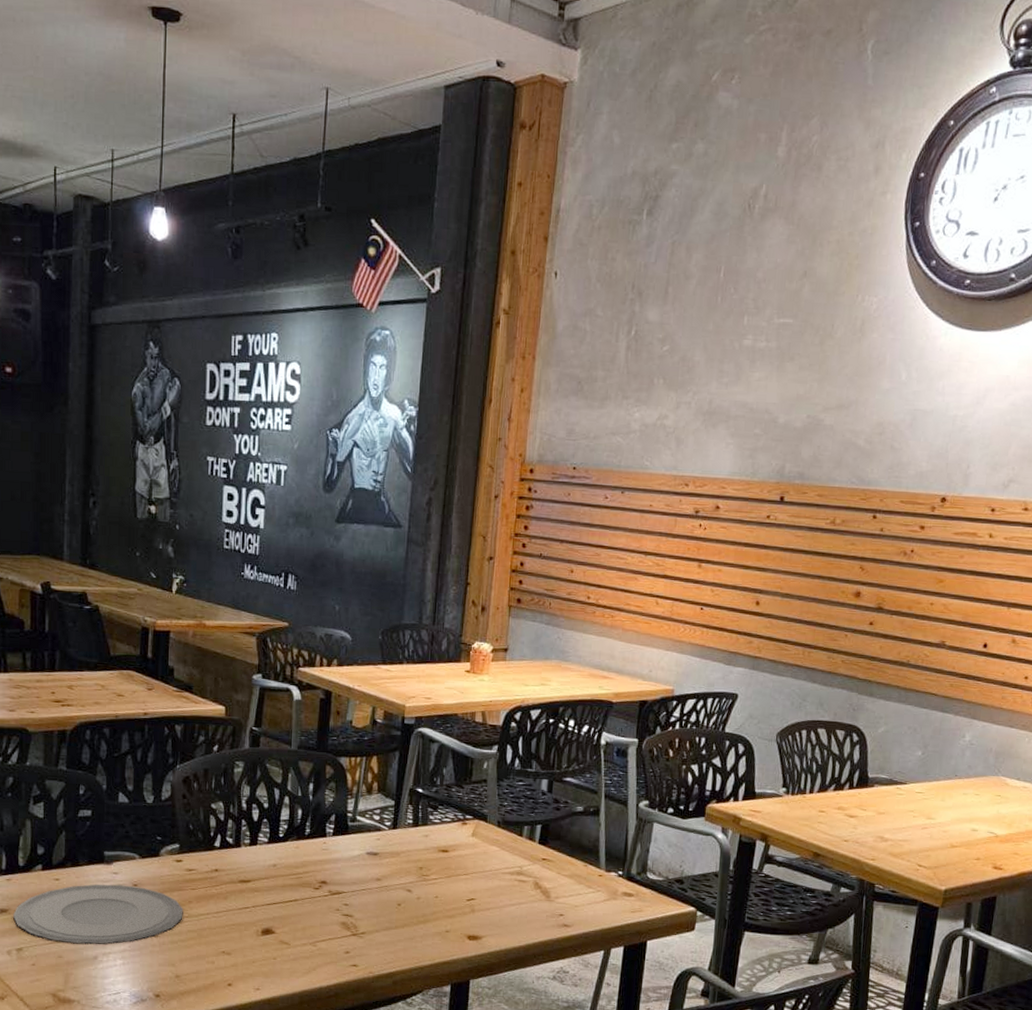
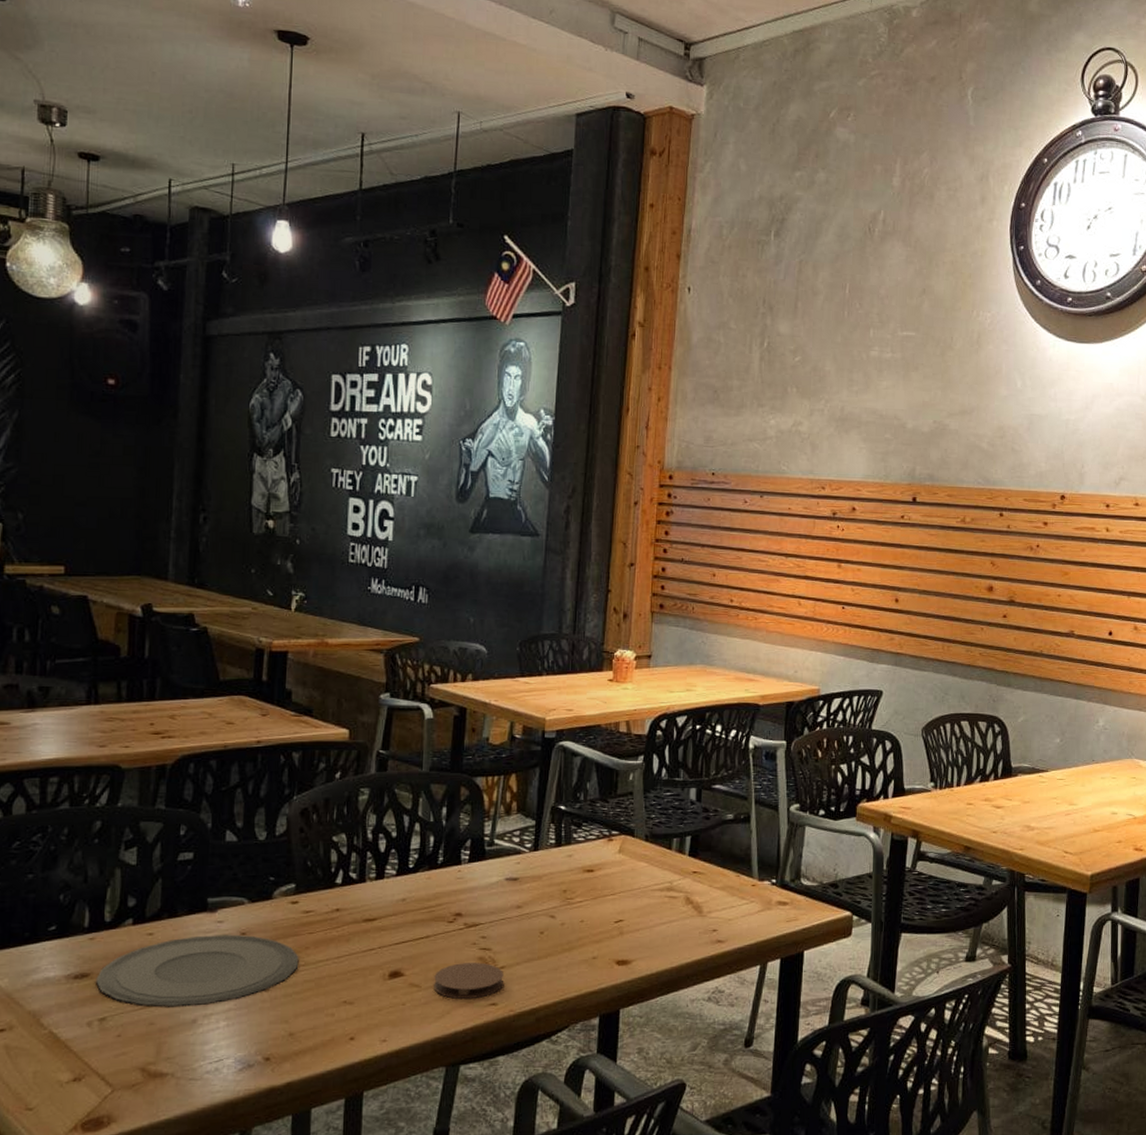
coaster: none [301,926,364,959] -> present [434,962,503,999]

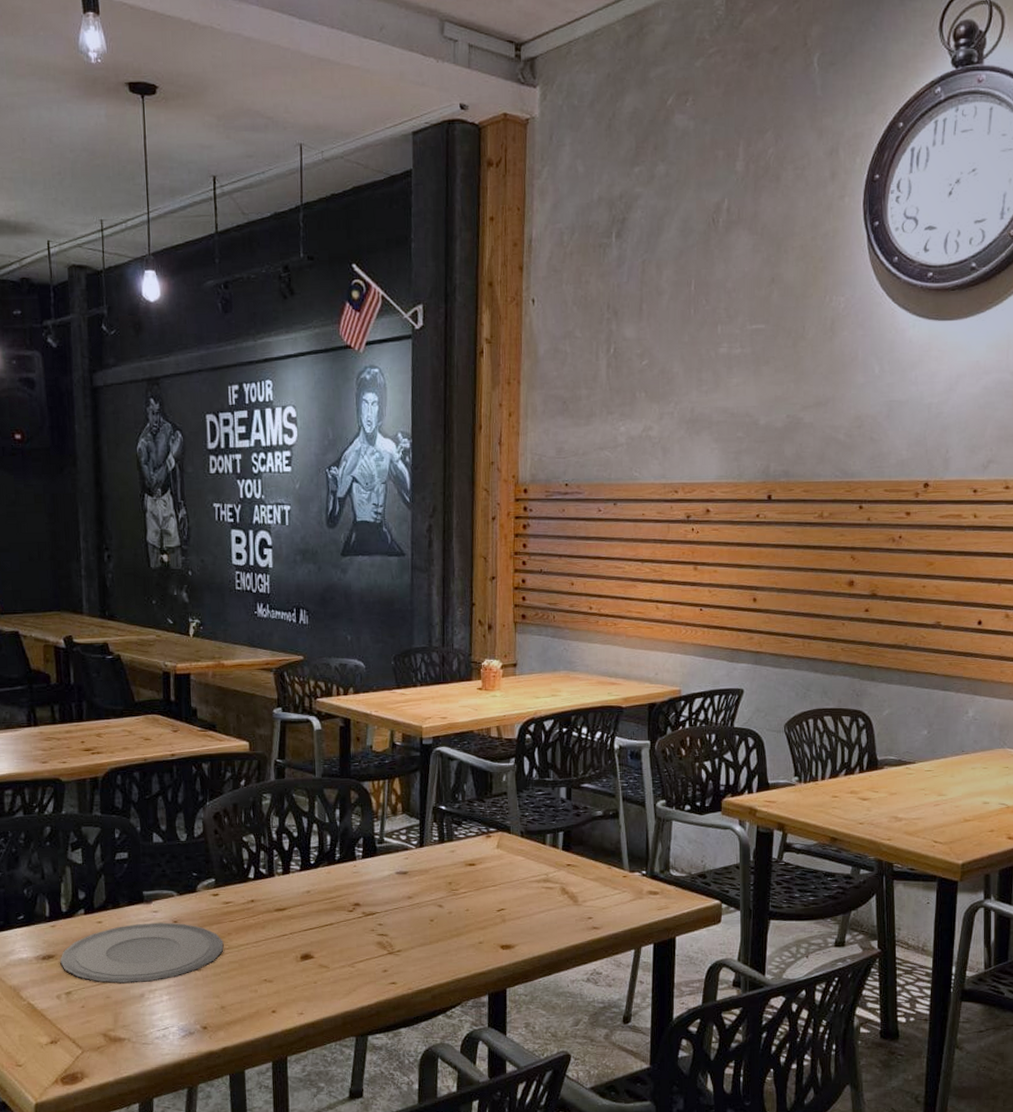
coaster: present [434,962,503,999] -> none [340,946,401,978]

